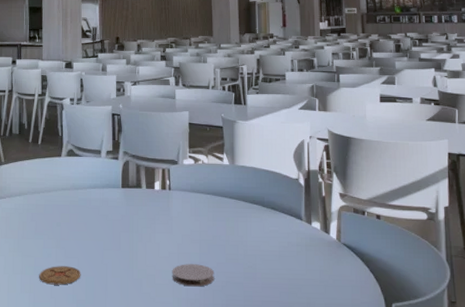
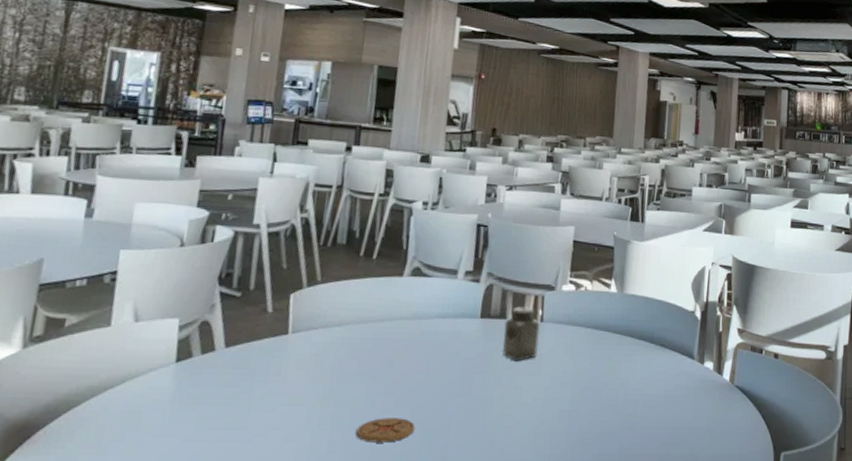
salt shaker: none [140,177,169,222] -> present [501,305,540,361]
coaster: present [172,264,215,287] -> none [533,412,587,440]

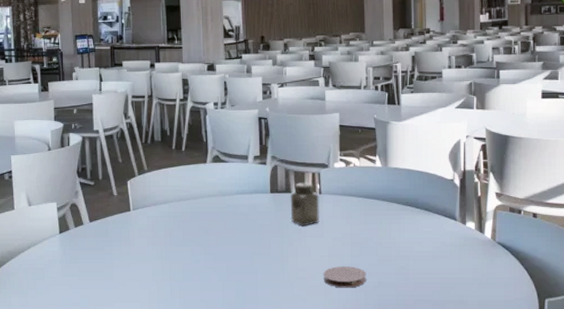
coaster: present [356,418,416,443] -> none [189,271,231,290]
coaster: none [533,412,587,440] -> present [323,266,367,288]

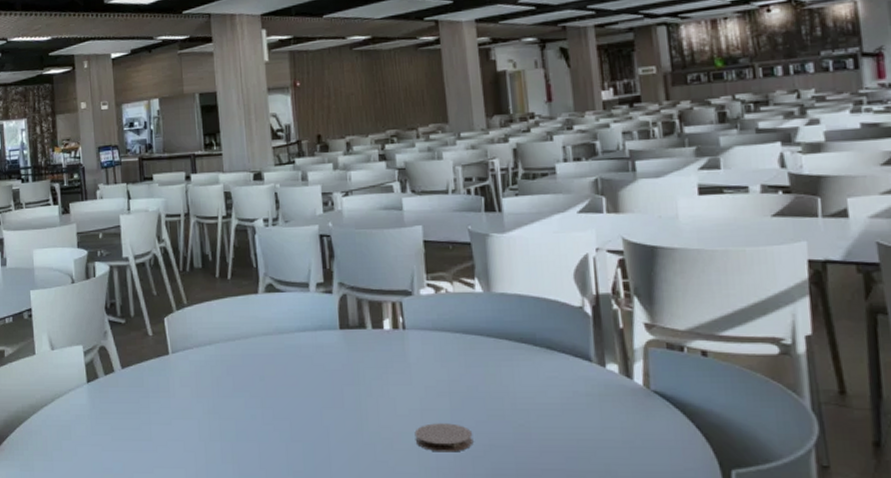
salt shaker: present [290,181,319,227] -> none [365,313,405,372]

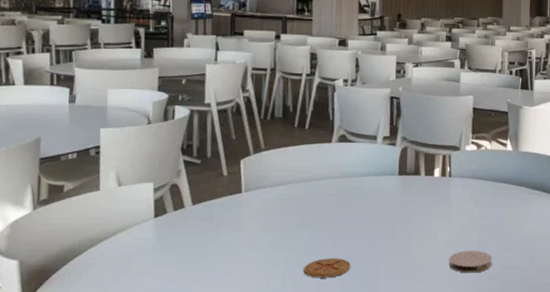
coaster: none [243,430,296,453] -> present [303,258,351,278]

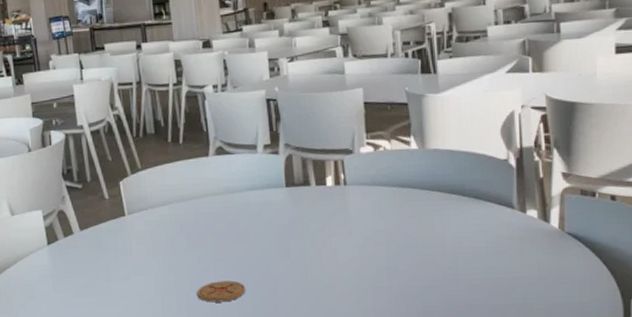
coaster: present [448,251,493,273] -> none [354,268,407,295]

